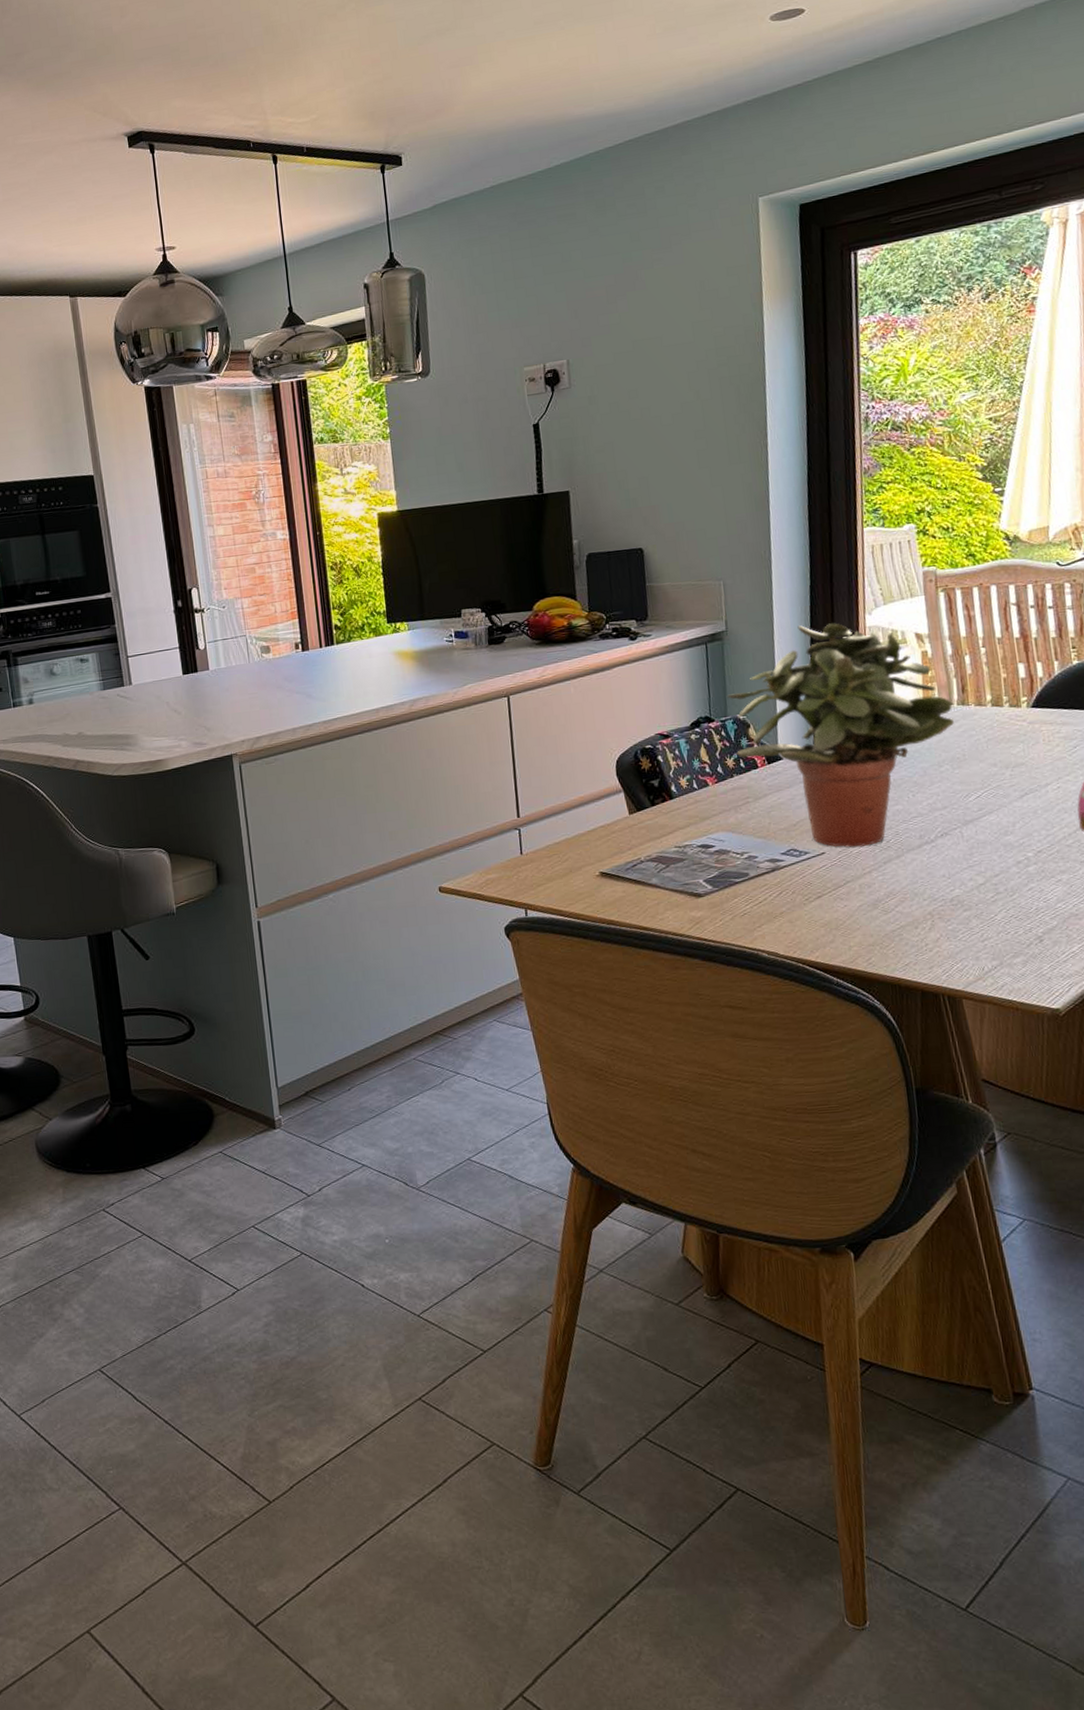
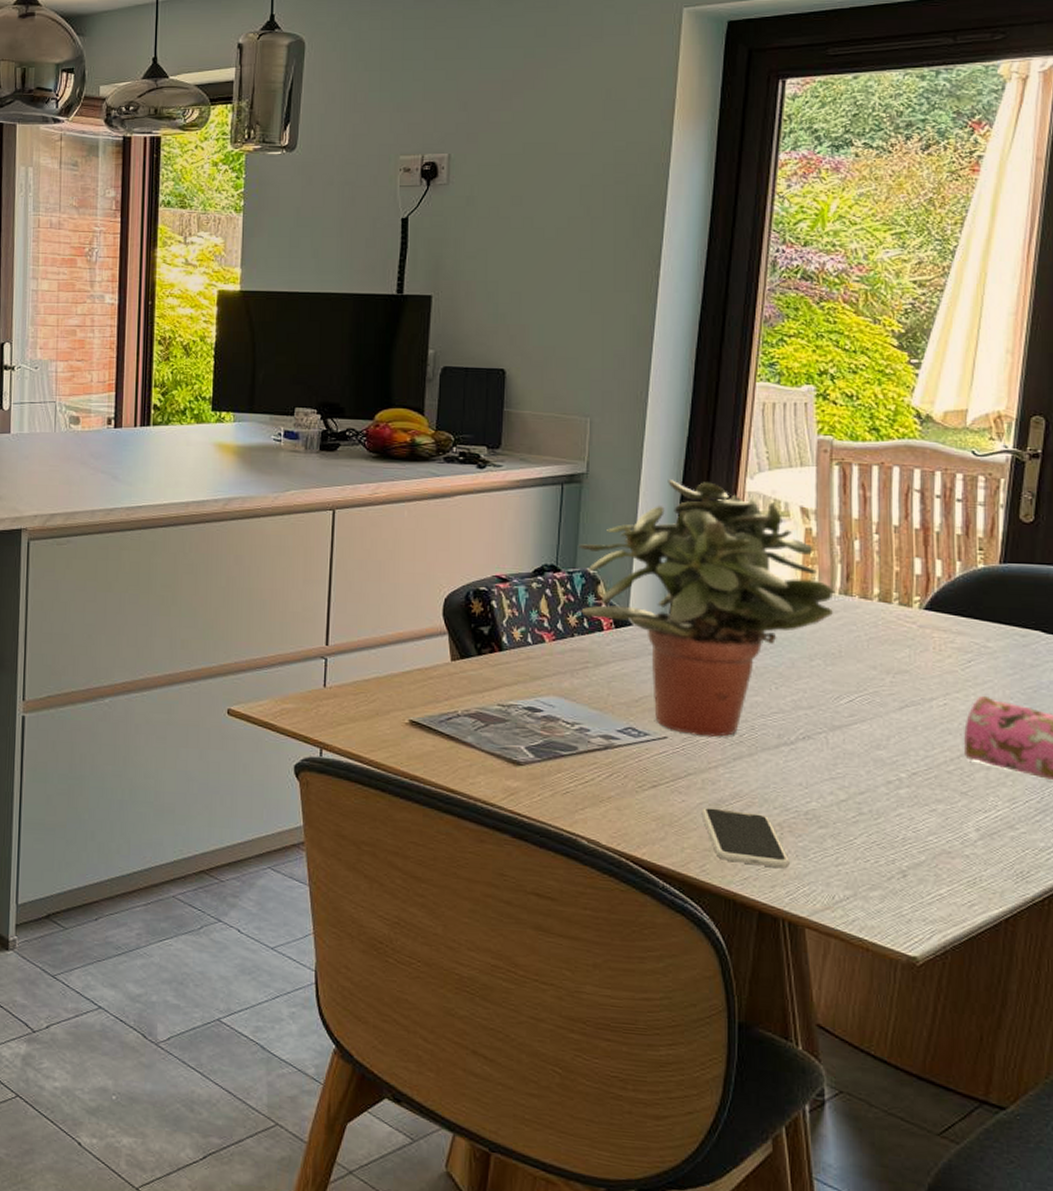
smartphone: none [862,907,943,952] -> present [701,807,790,869]

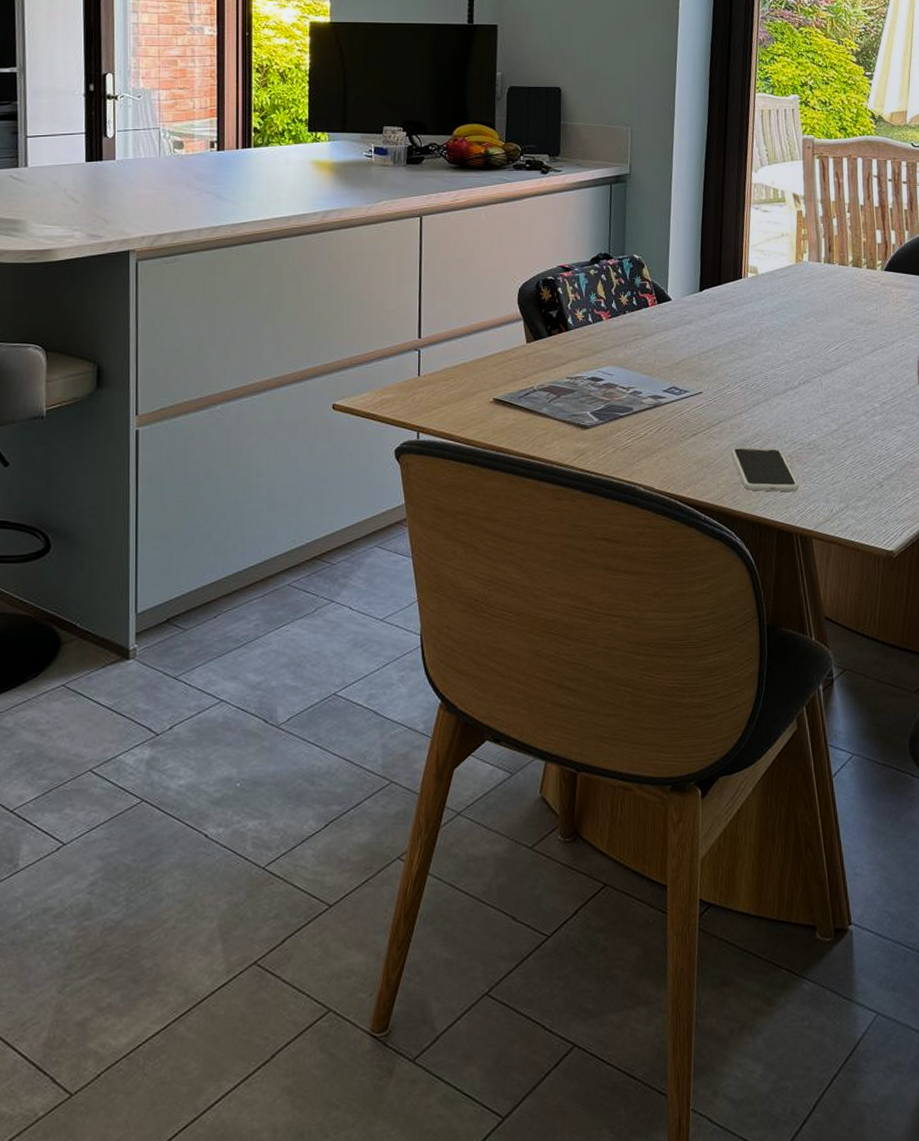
potted plant: present [579,479,834,737] -> none [626,176,821,389]

